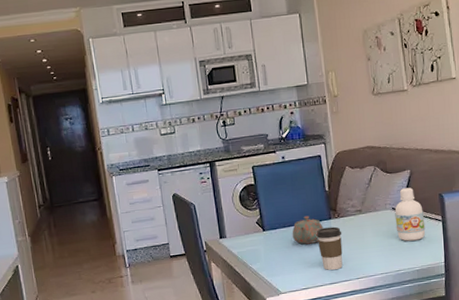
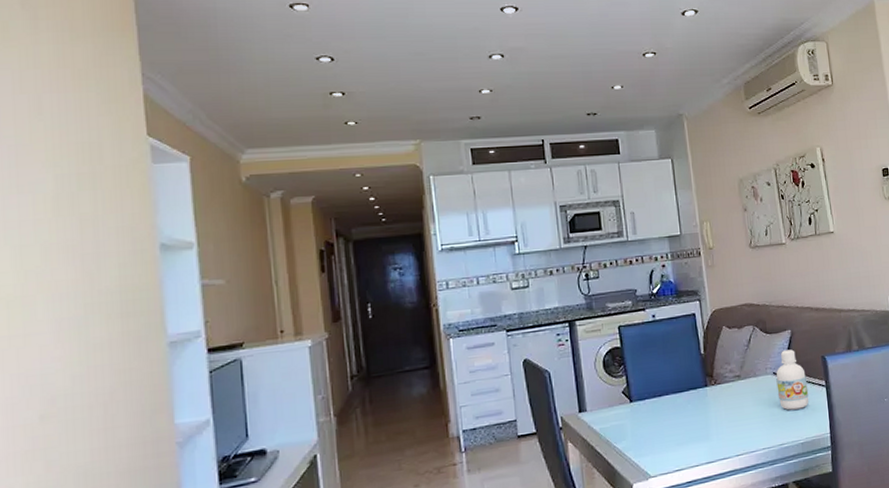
teapot: present [292,216,324,245] -> none [663,383,699,417]
coffee cup: present [316,226,343,271] -> none [690,395,721,447]

